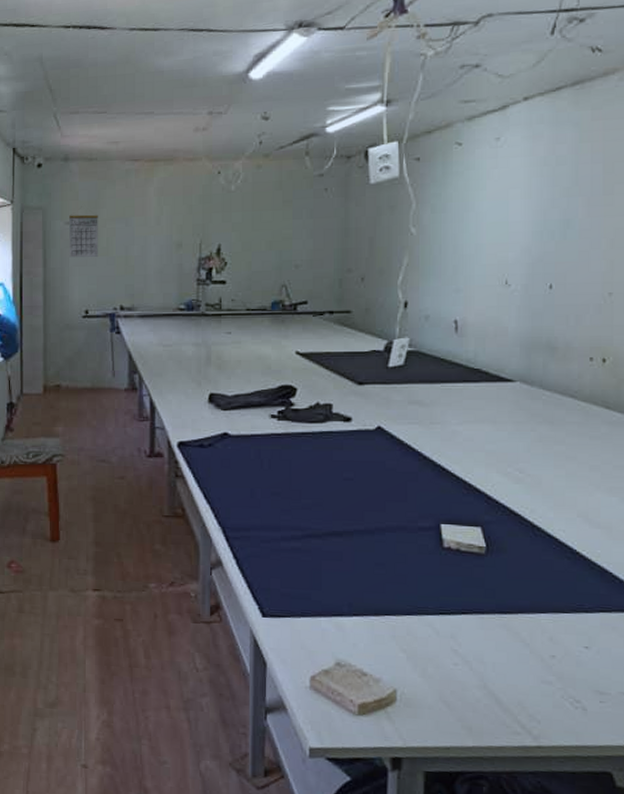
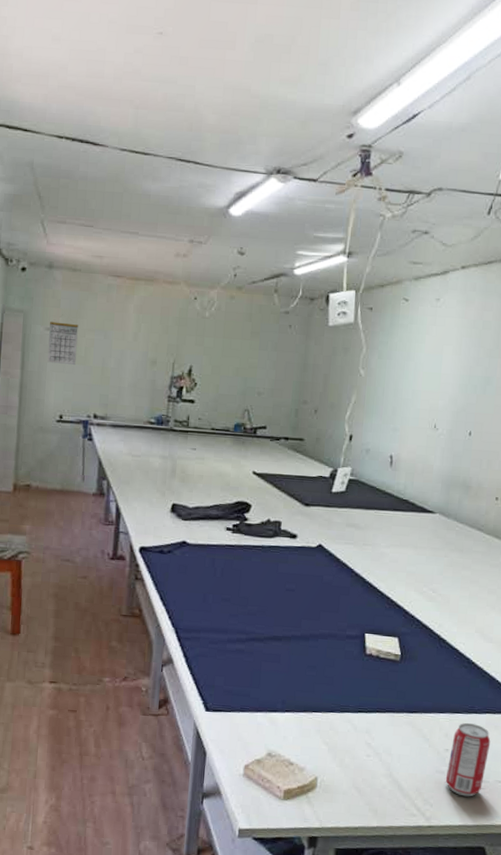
beverage can: none [554,623,609,712] -> present [445,722,491,797]

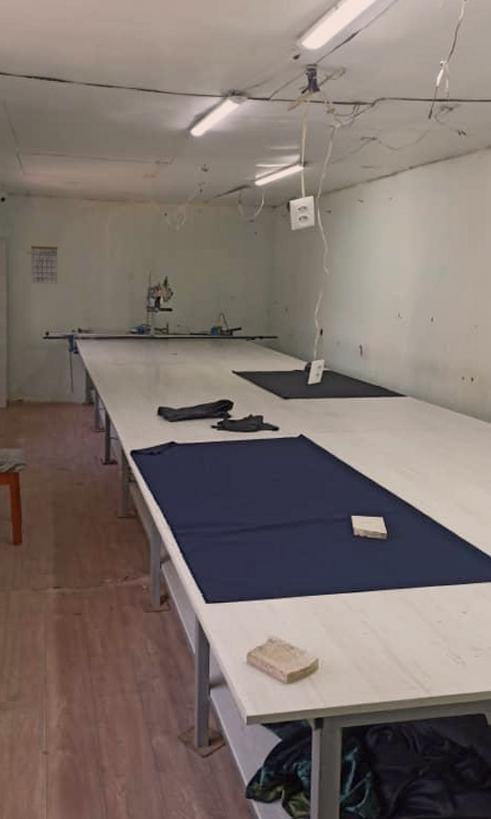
beverage can: present [445,722,491,797] -> none [441,593,480,666]

